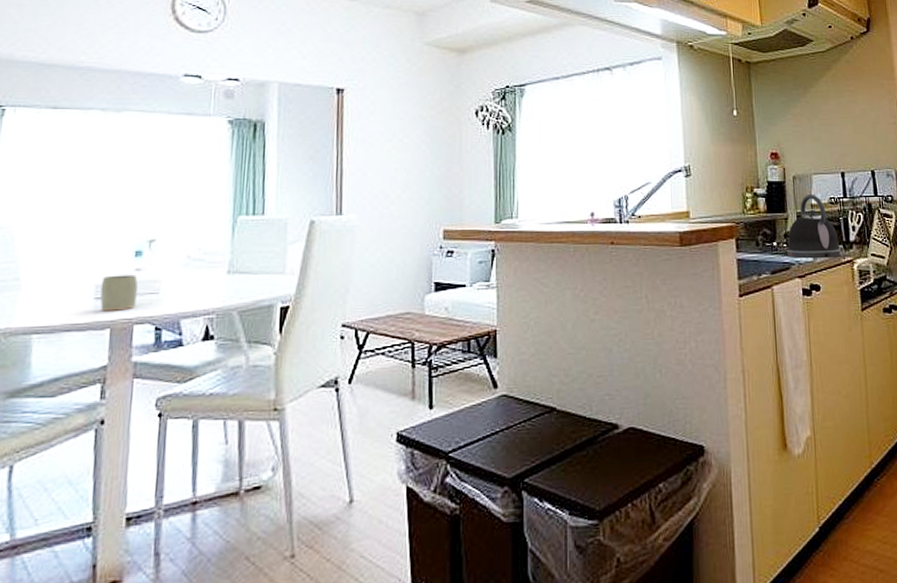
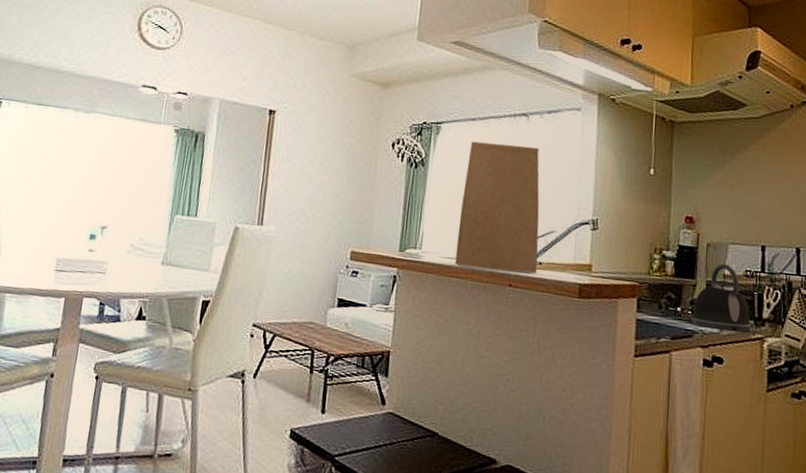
mug: present [99,274,139,311] -> none [59,252,91,284]
paper bag: none [554,100,637,230] -> present [455,141,540,274]

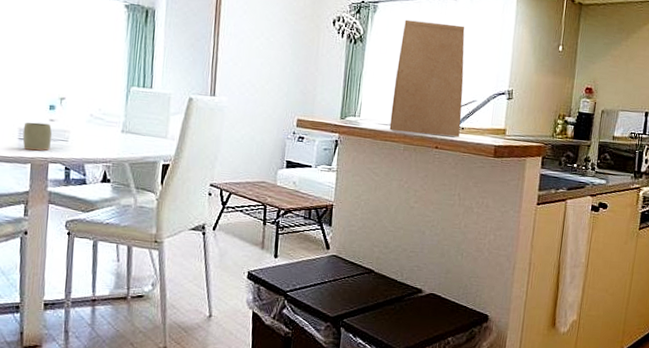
mug: none [59,252,91,284] -> present [22,122,53,151]
kettle: present [690,263,751,333] -> none [584,127,632,184]

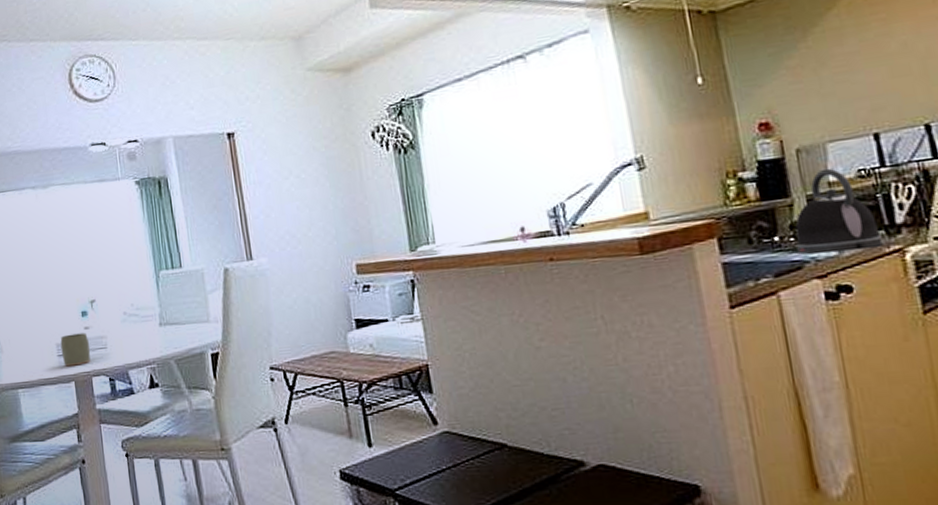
paper bag: present [389,19,465,138] -> none [463,91,580,252]
kettle: none [584,127,632,184] -> present [795,168,883,255]

